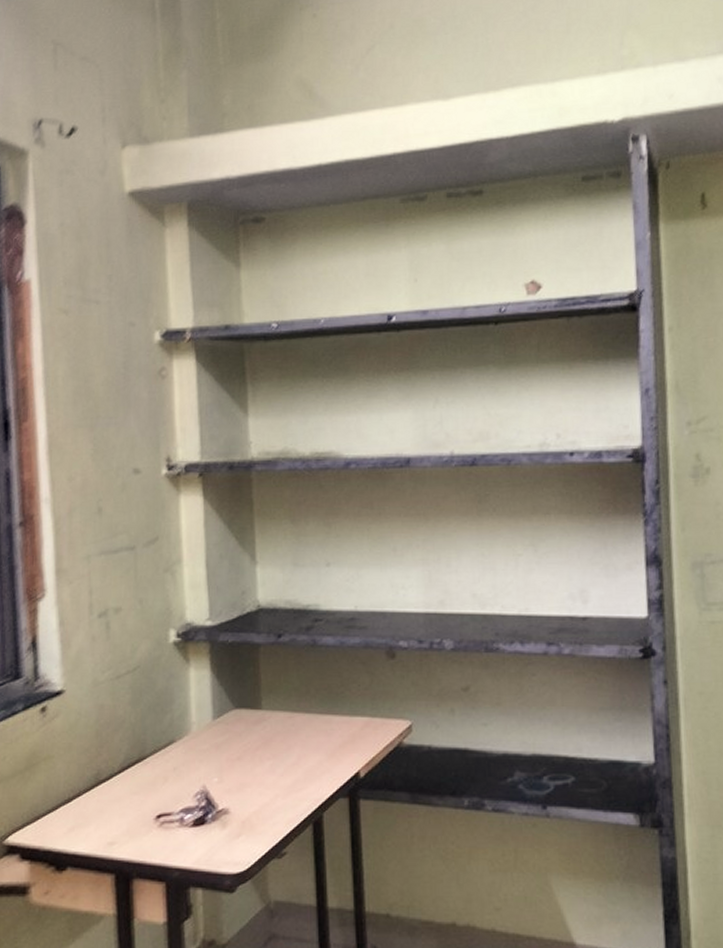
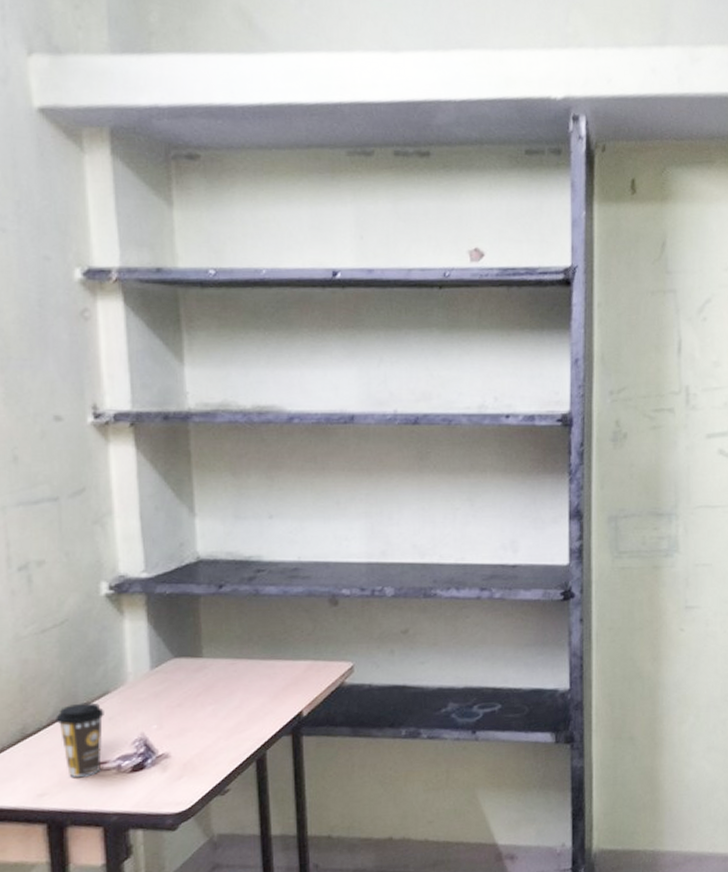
coffee cup: none [126,751,170,827] -> present [56,702,104,777]

